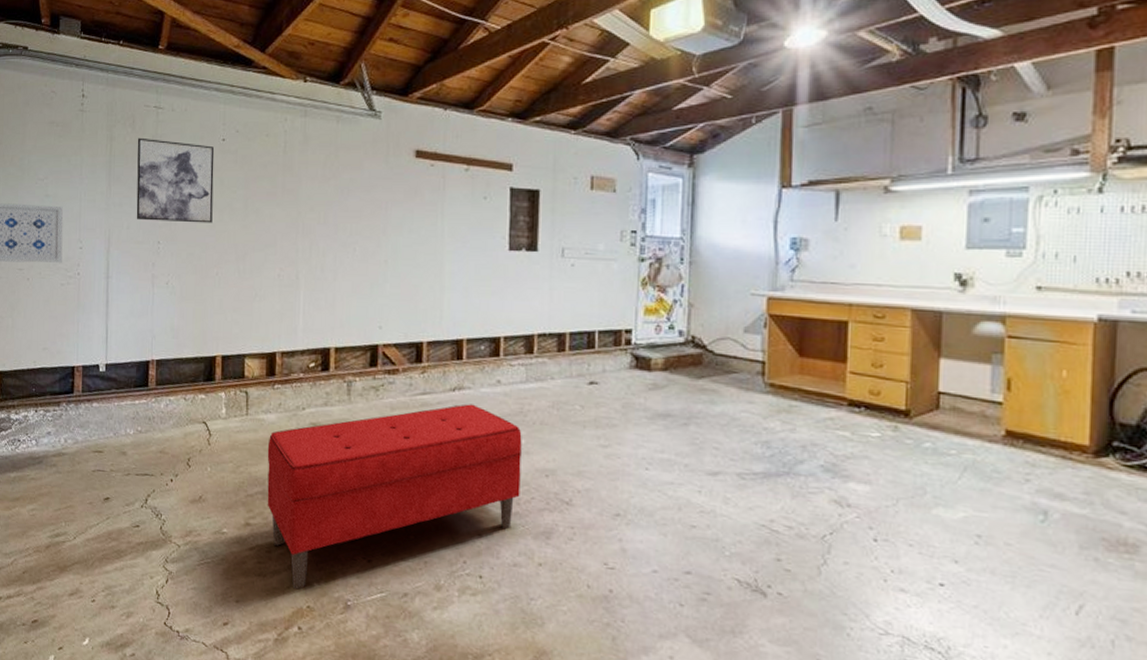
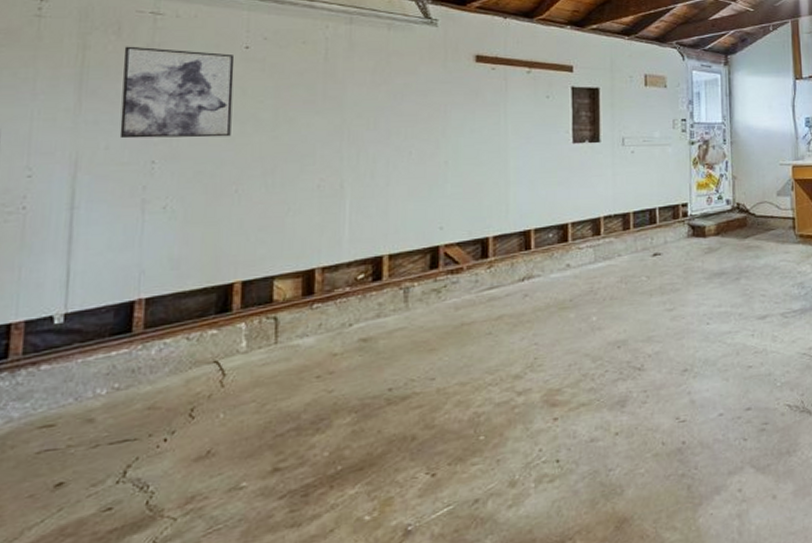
bench: present [267,404,522,590] -> none [303,291,594,531]

